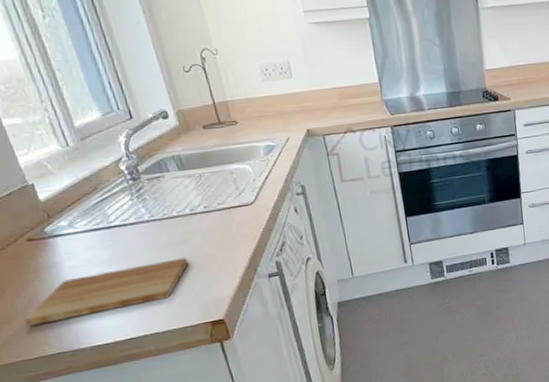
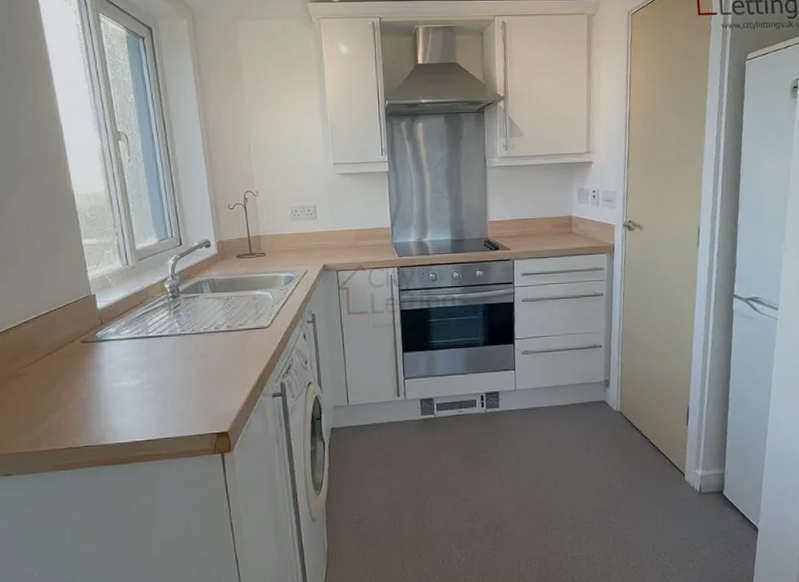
cutting board: present [24,257,189,326] -> none [65,370,206,418]

